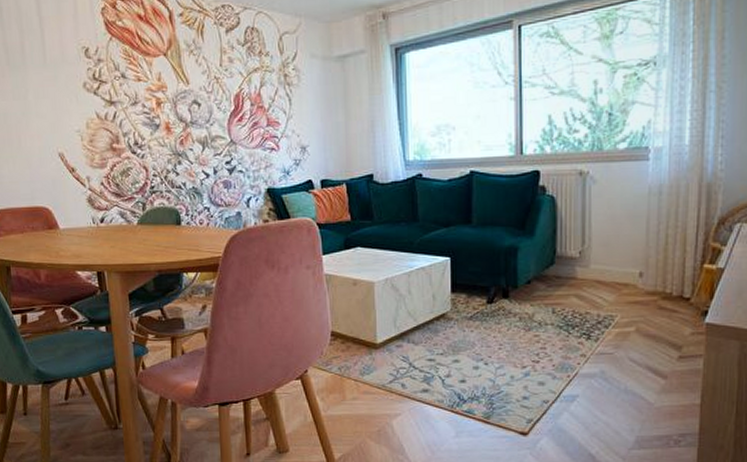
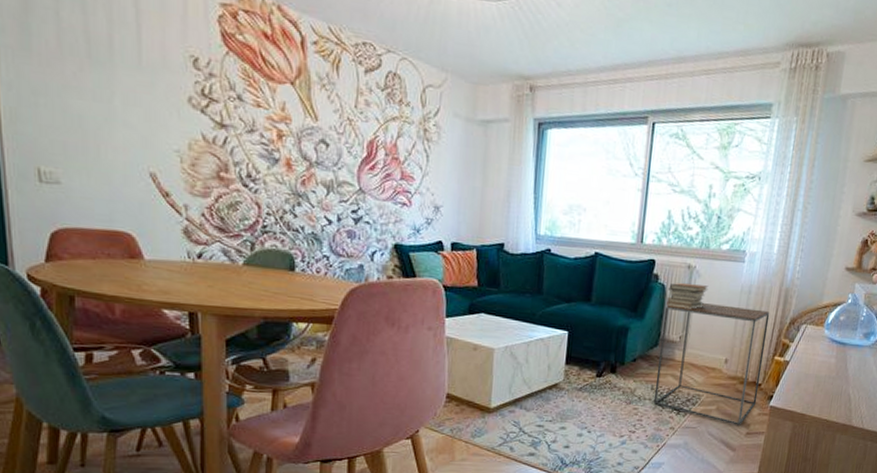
side table: none [556,211,690,348] -> present [653,303,770,426]
book stack: none [559,191,607,220] -> present [666,282,709,309]

